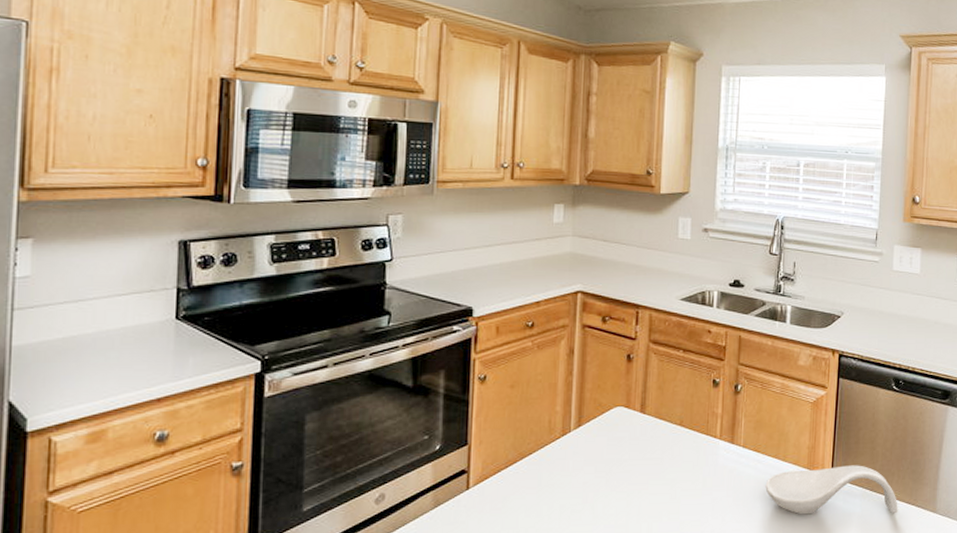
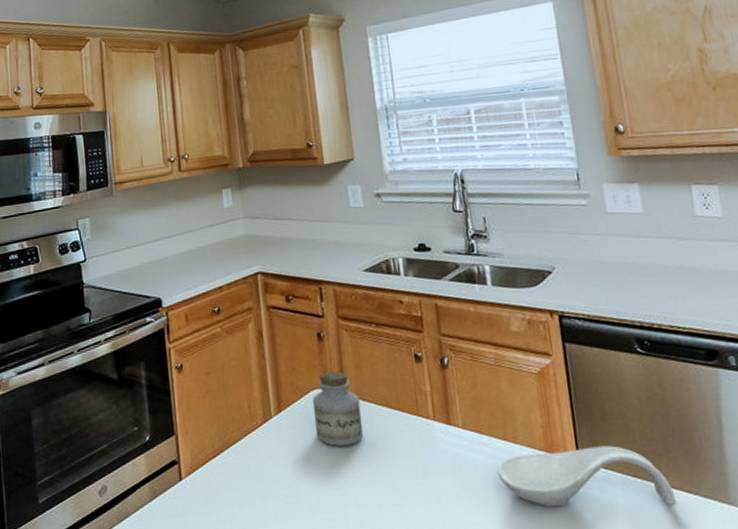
jar: none [611,391,657,460] -> present [313,371,364,446]

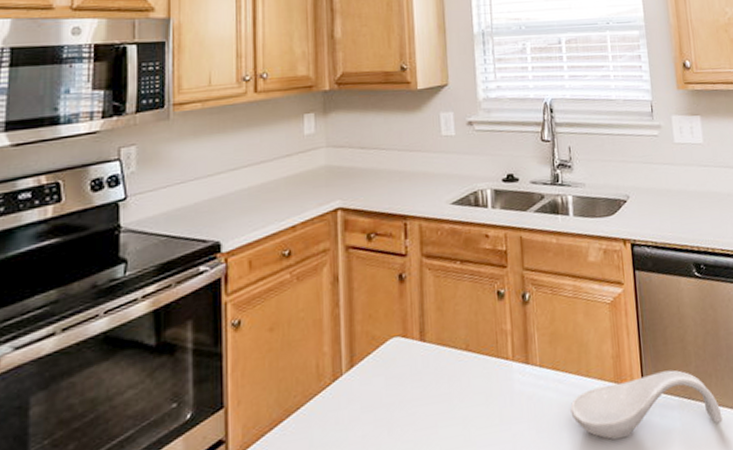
jar: present [313,371,364,446] -> none [389,315,442,401]

